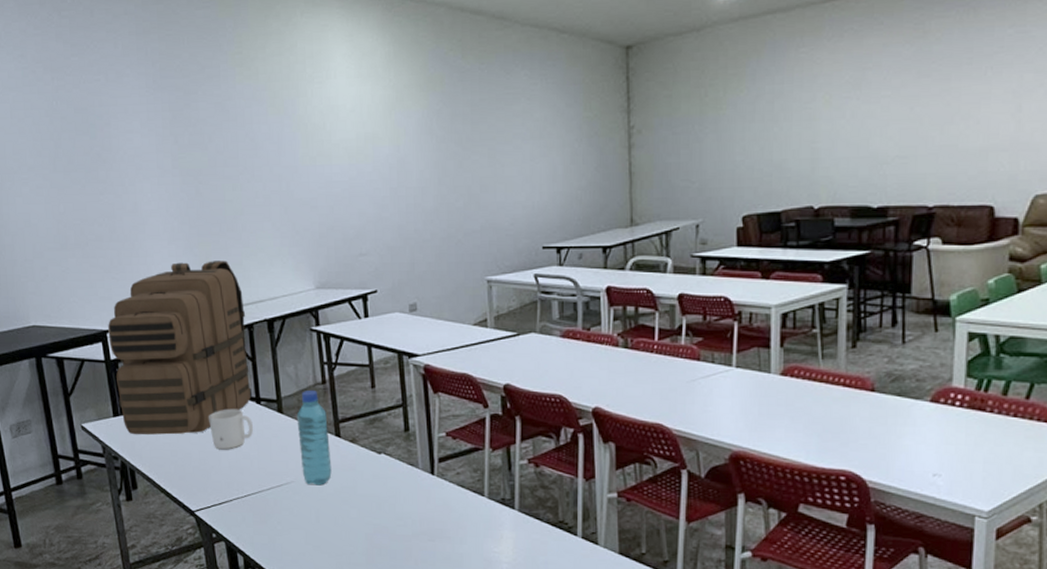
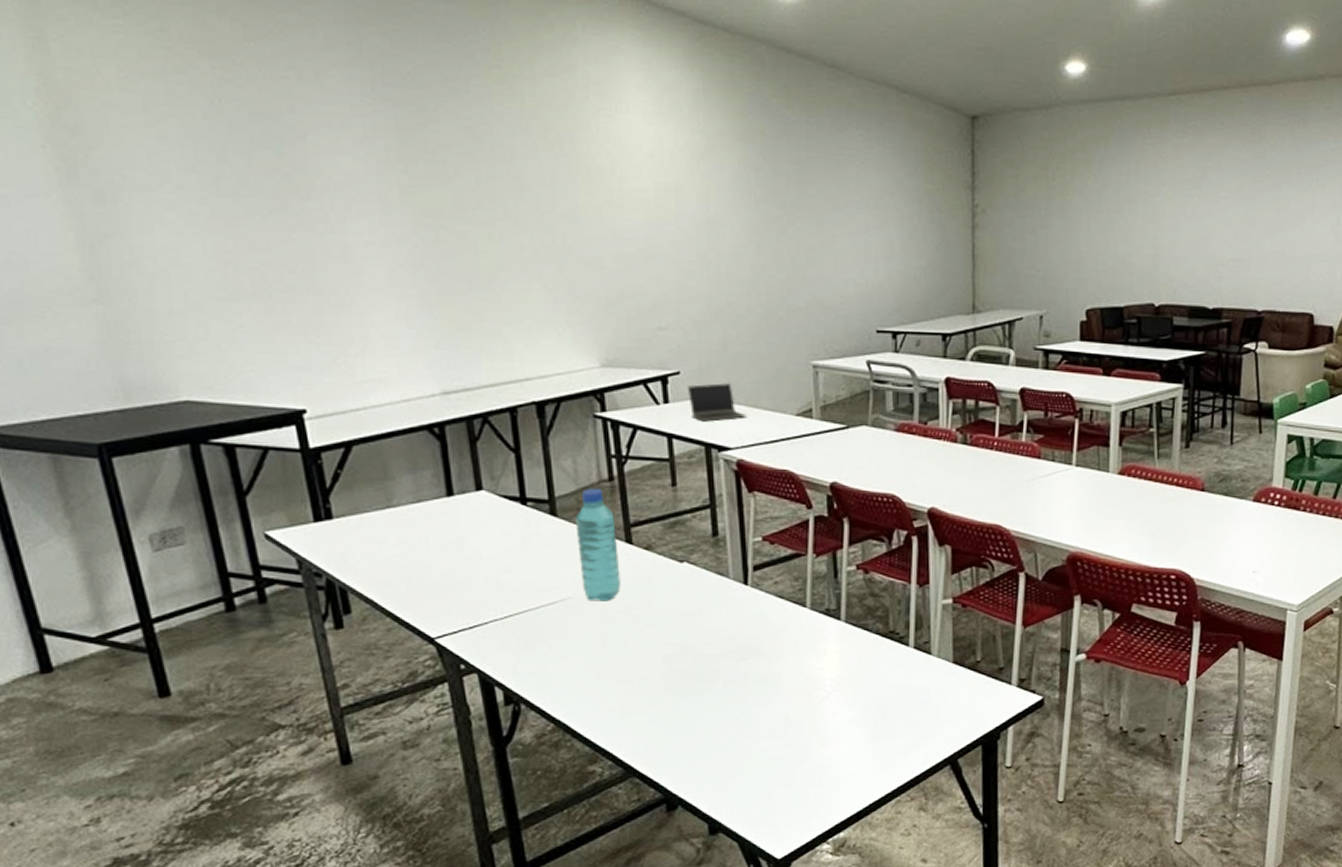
backpack: present [108,260,253,435] -> none [305,326,516,545]
mug: present [209,409,253,450] -> none [455,511,516,562]
laptop computer: none [382,299,432,332] -> present [686,383,747,422]

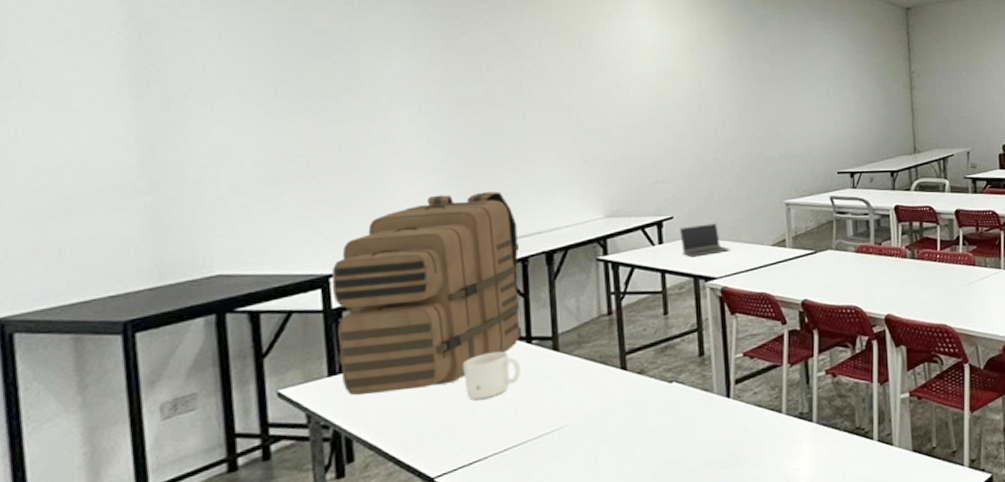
backpack: none [305,326,516,545] -> present [331,192,522,396]
mug: none [455,511,516,562] -> present [463,351,520,400]
water bottle: present [575,488,621,601] -> none [575,322,615,426]

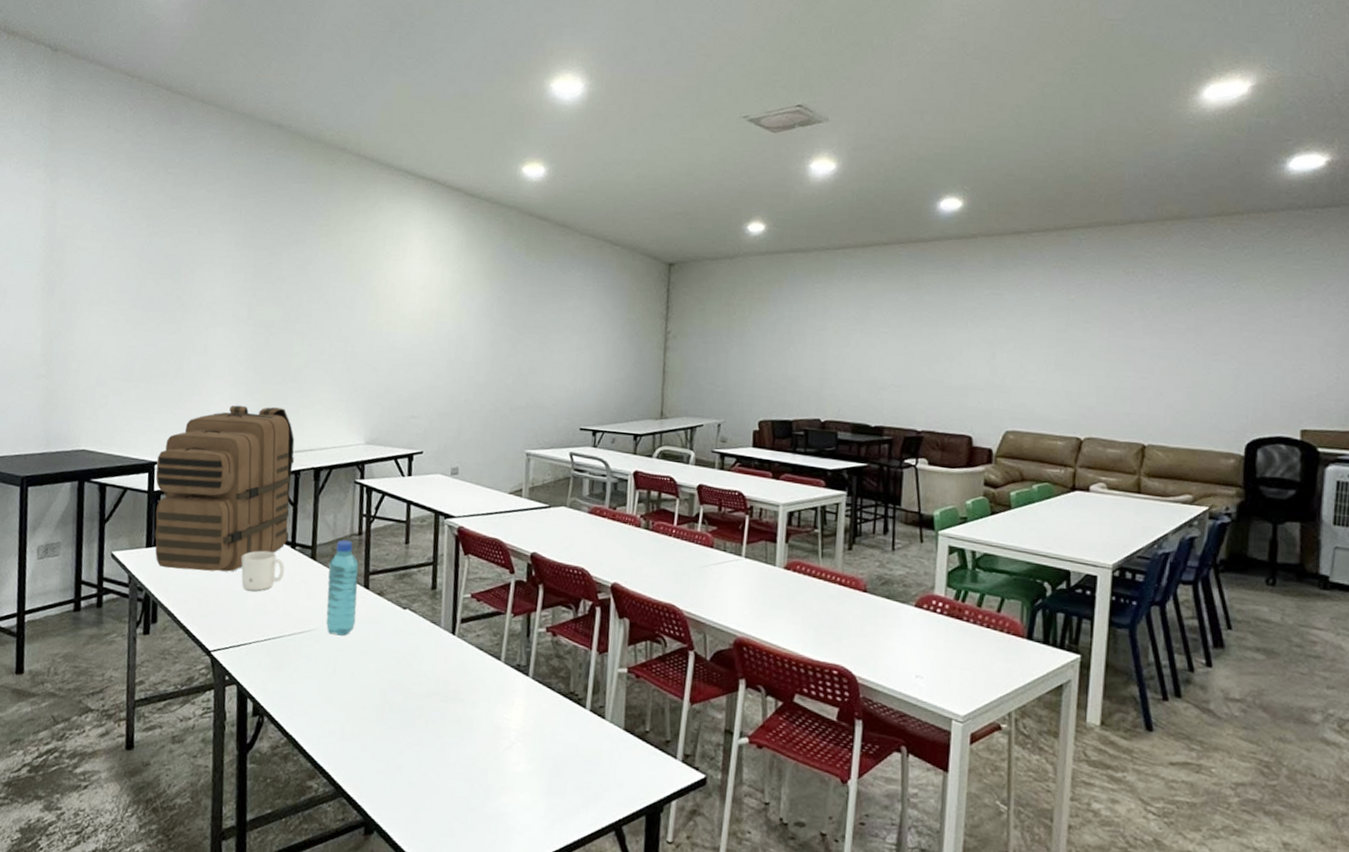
water bottle: none [575,322,615,426] -> present [325,539,359,636]
laptop computer: present [679,223,730,257] -> none [426,463,470,494]

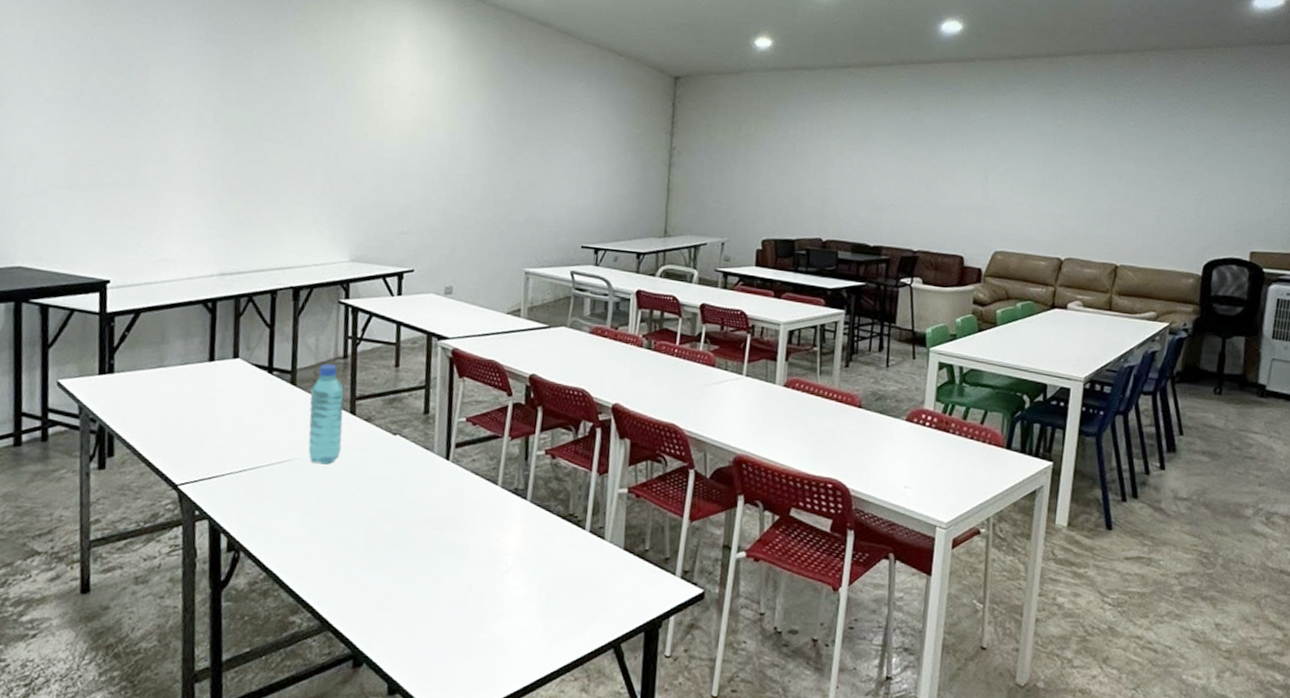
backpack: present [154,405,295,572] -> none [108,218,271,400]
mug: present [241,550,284,592] -> none [211,376,261,420]

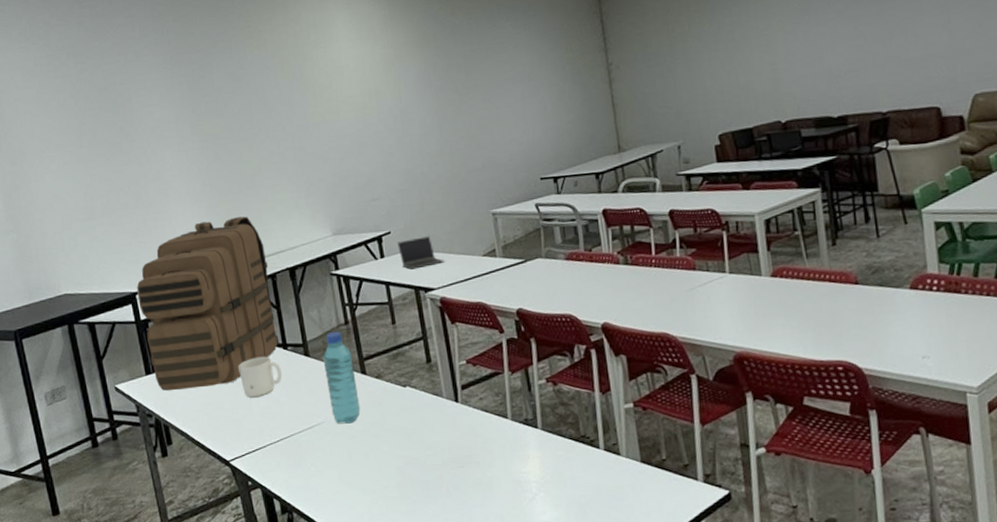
backpack: none [108,218,271,400] -> present [137,216,280,391]
mug: none [211,376,261,420] -> present [238,356,282,398]
laptop computer: none [418,281,465,314] -> present [396,236,444,270]

